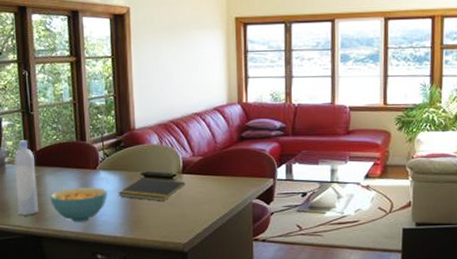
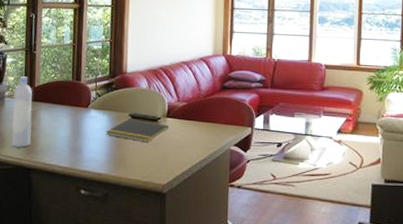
cereal bowl: present [50,187,107,222] -> none [43,124,96,157]

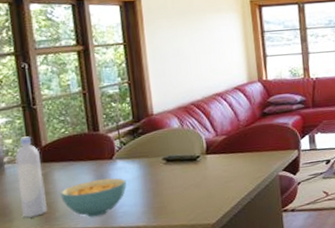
cereal bowl: none [43,124,96,157] -> present [61,178,127,218]
notepad: present [106,118,170,142] -> none [138,161,211,185]

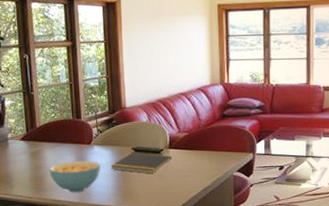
bottle: present [15,136,48,218] -> none [16,118,39,186]
notepad: none [138,161,211,185] -> present [110,152,173,174]

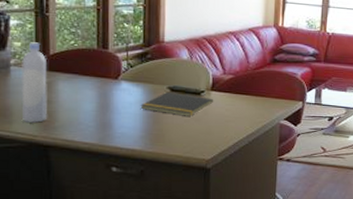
bottle: none [16,118,39,186] -> present [21,42,48,123]
cereal bowl: present [49,161,101,193] -> none [62,97,128,133]

